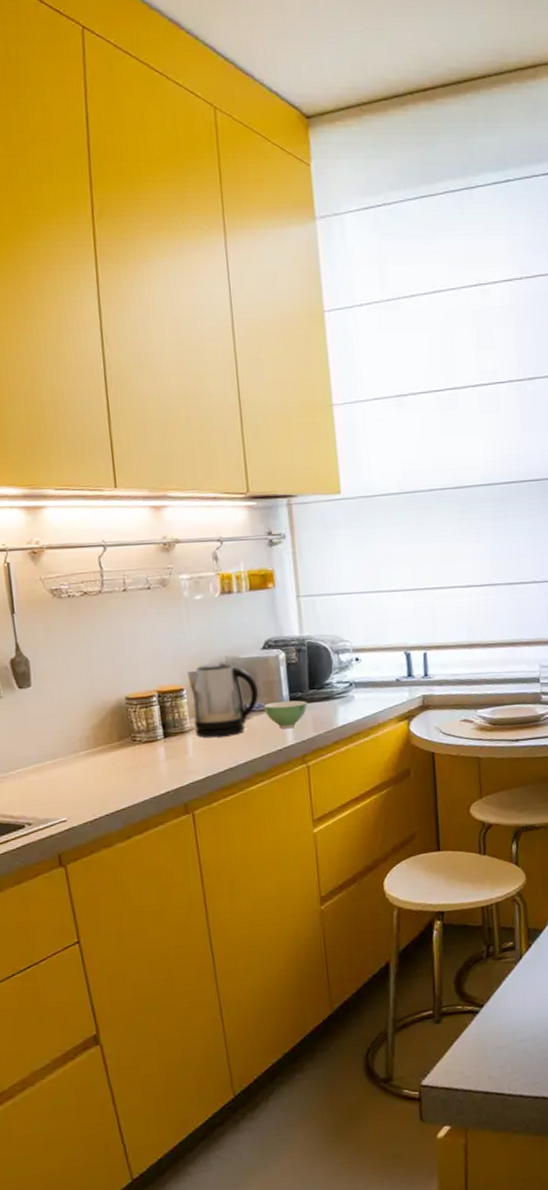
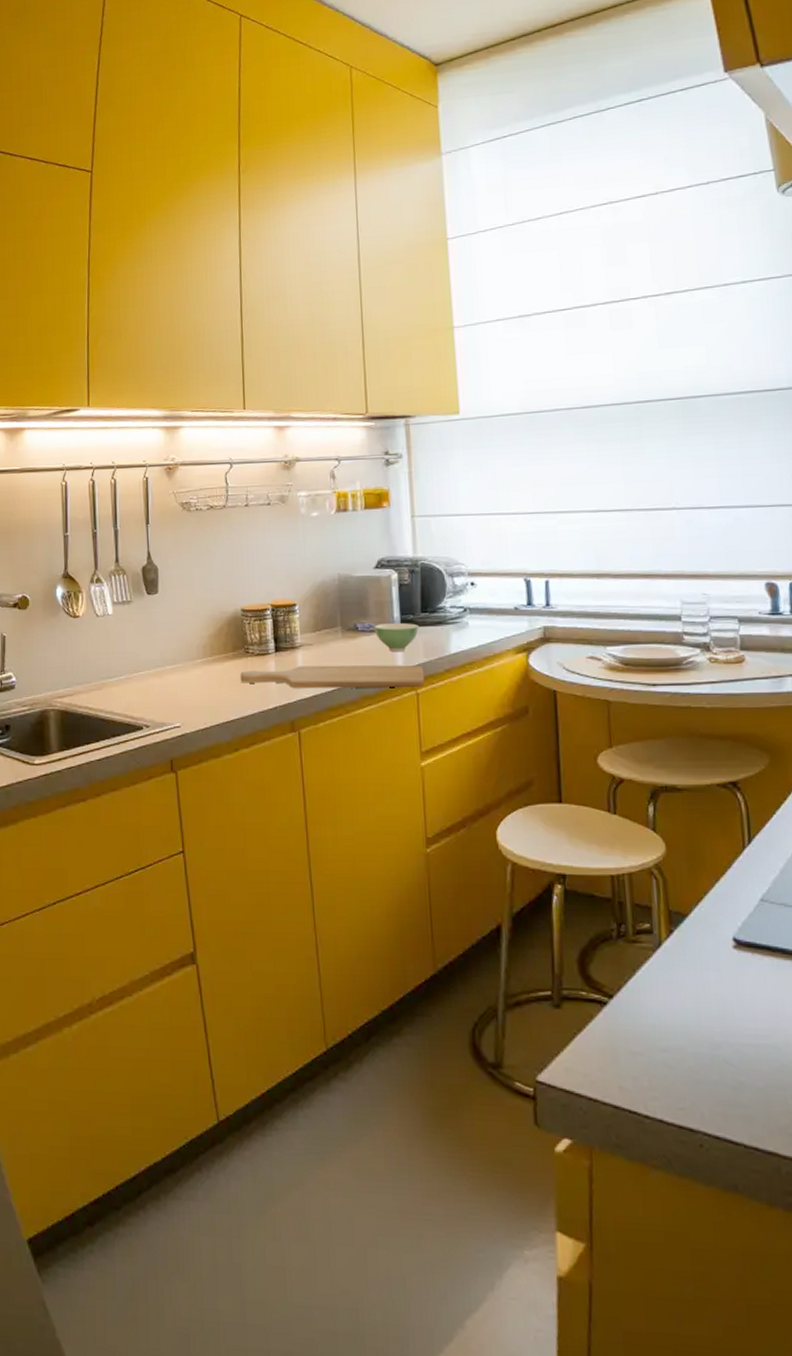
chopping board: none [128,740,315,772] -> present [240,664,425,689]
kettle: present [187,662,259,737] -> none [300,579,370,654]

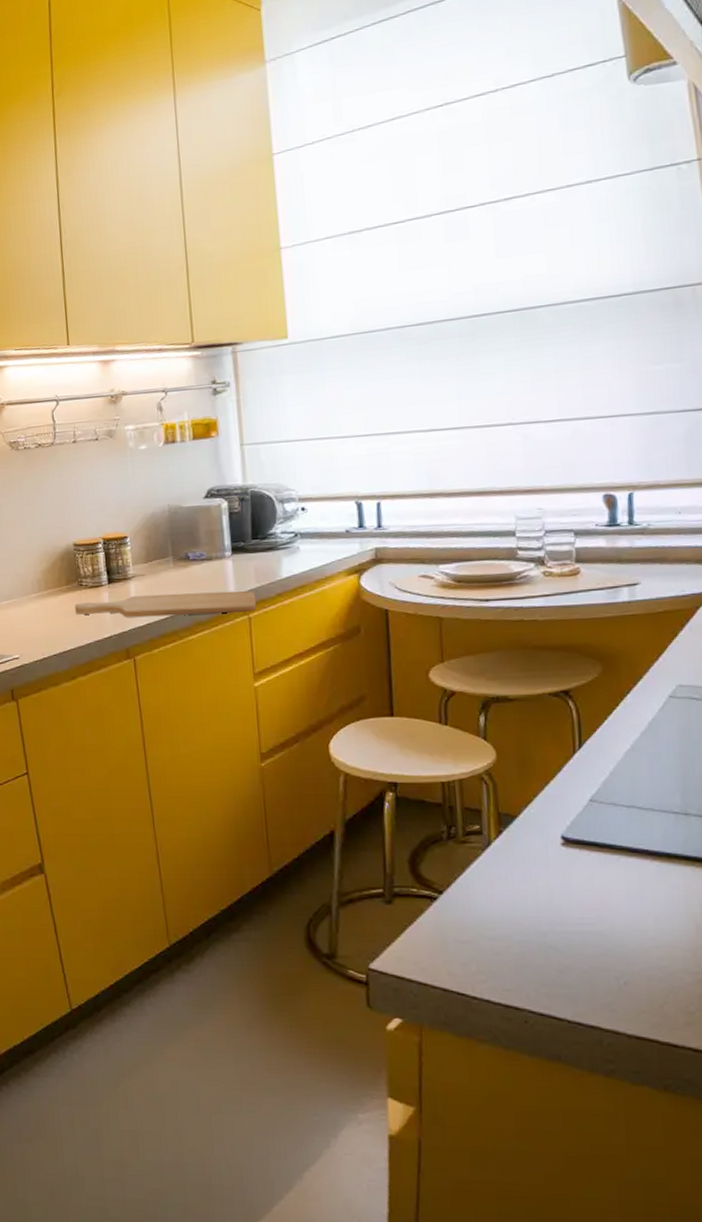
bowl: present [373,622,419,652] -> none [204,550,250,579]

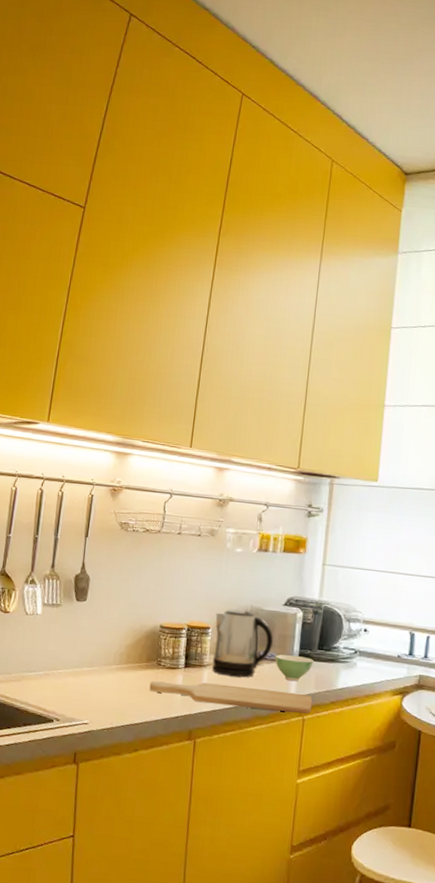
kettle: none [131,511,201,584] -> present [211,609,274,677]
bowl: none [204,550,250,579] -> present [274,654,314,682]

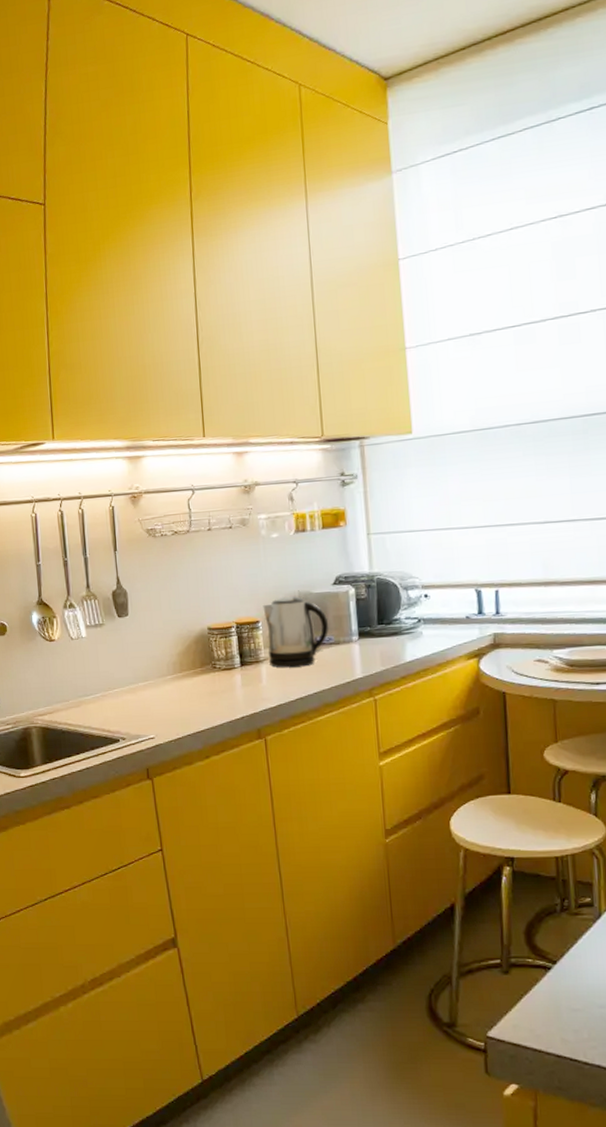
chopping board: present [149,681,313,714] -> none [208,673,382,699]
bowl: present [274,654,314,682] -> none [333,634,376,663]

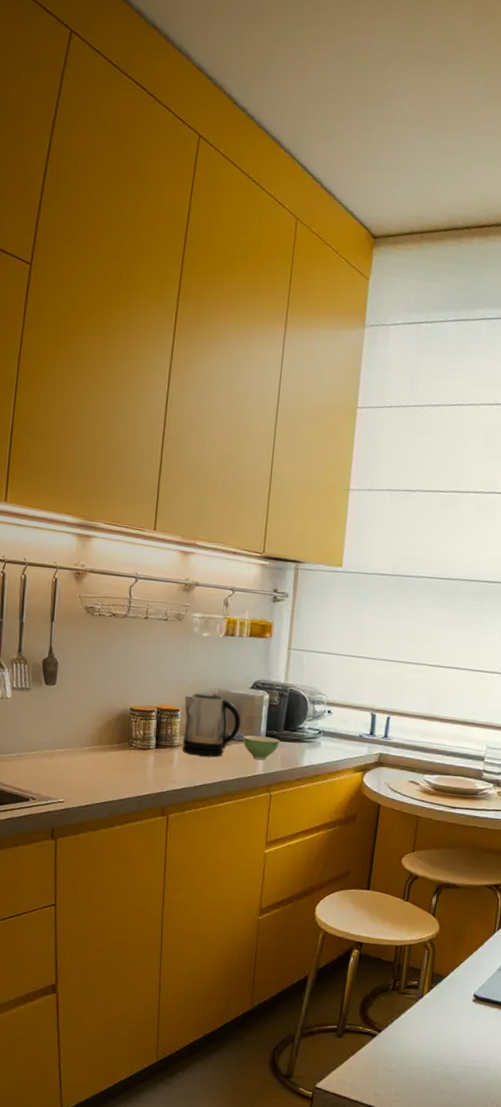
bowl: none [333,634,376,663] -> present [242,735,280,761]

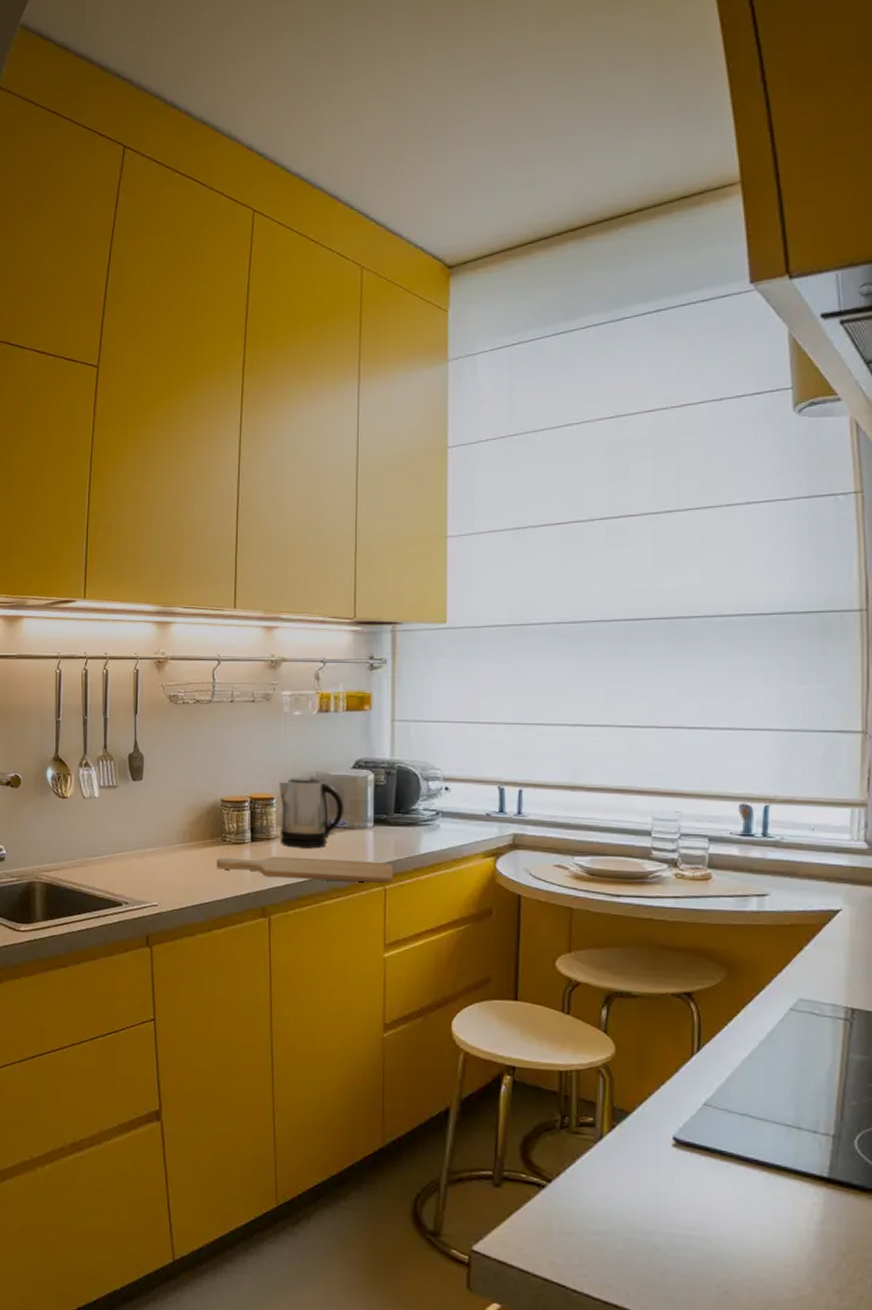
chopping board: none [122,761,279,791] -> present [216,856,393,884]
bowl: present [242,735,280,761] -> none [347,820,391,850]

